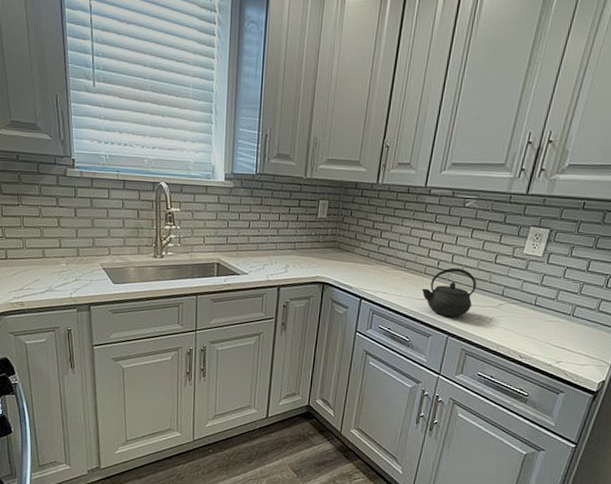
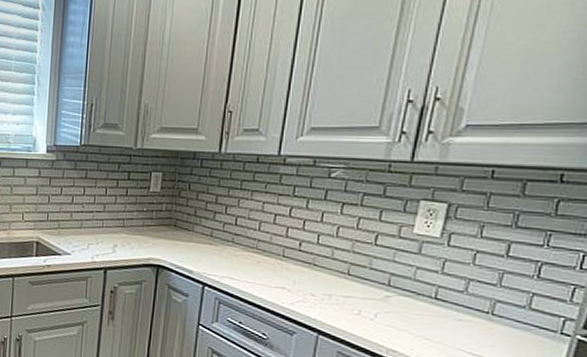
kettle: present [421,267,477,317] -> none [280,249,353,311]

